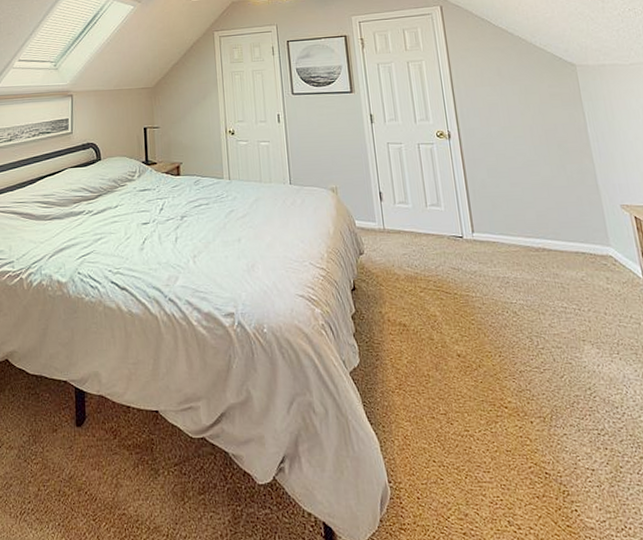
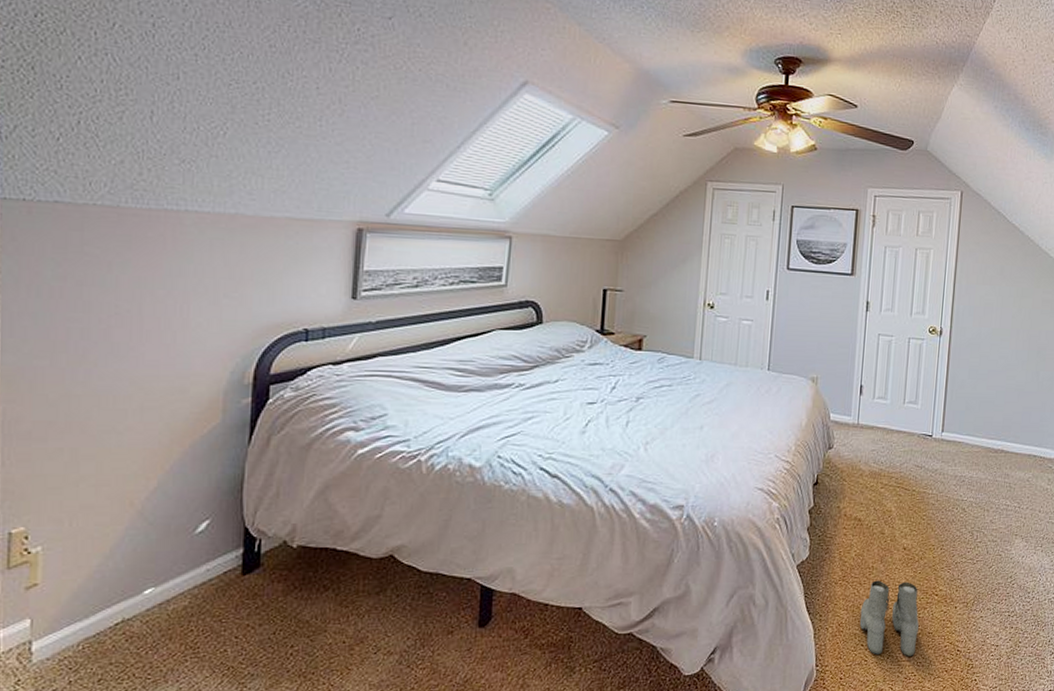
boots: none [424,389,496,477] -> present [859,580,919,657]

